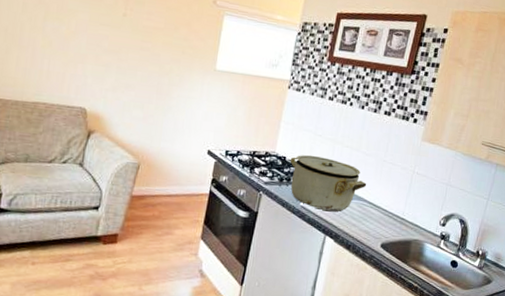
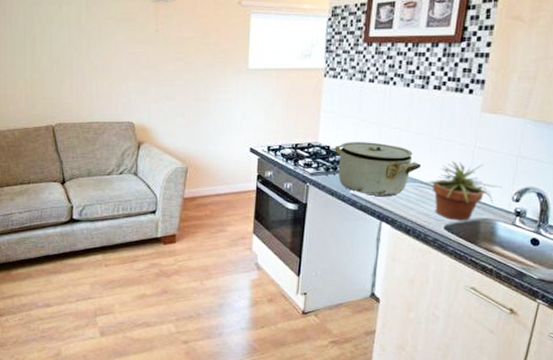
potted plant: none [365,183,433,240] -> present [421,161,503,221]

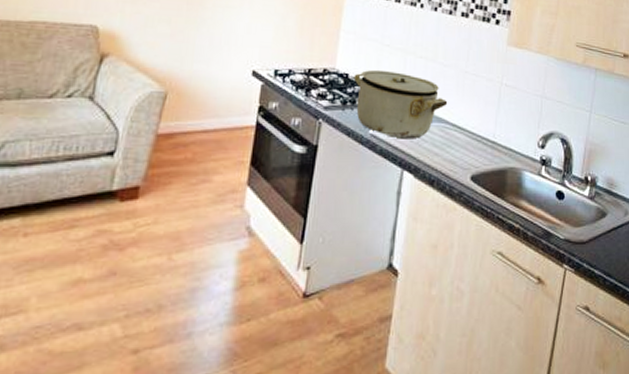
potted plant: present [421,161,503,221] -> none [447,99,529,170]

